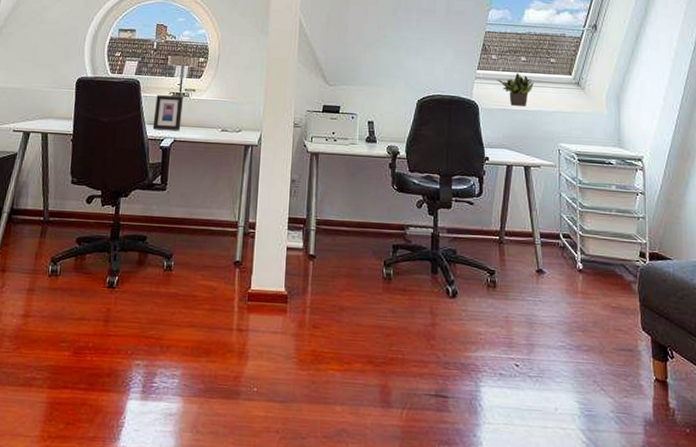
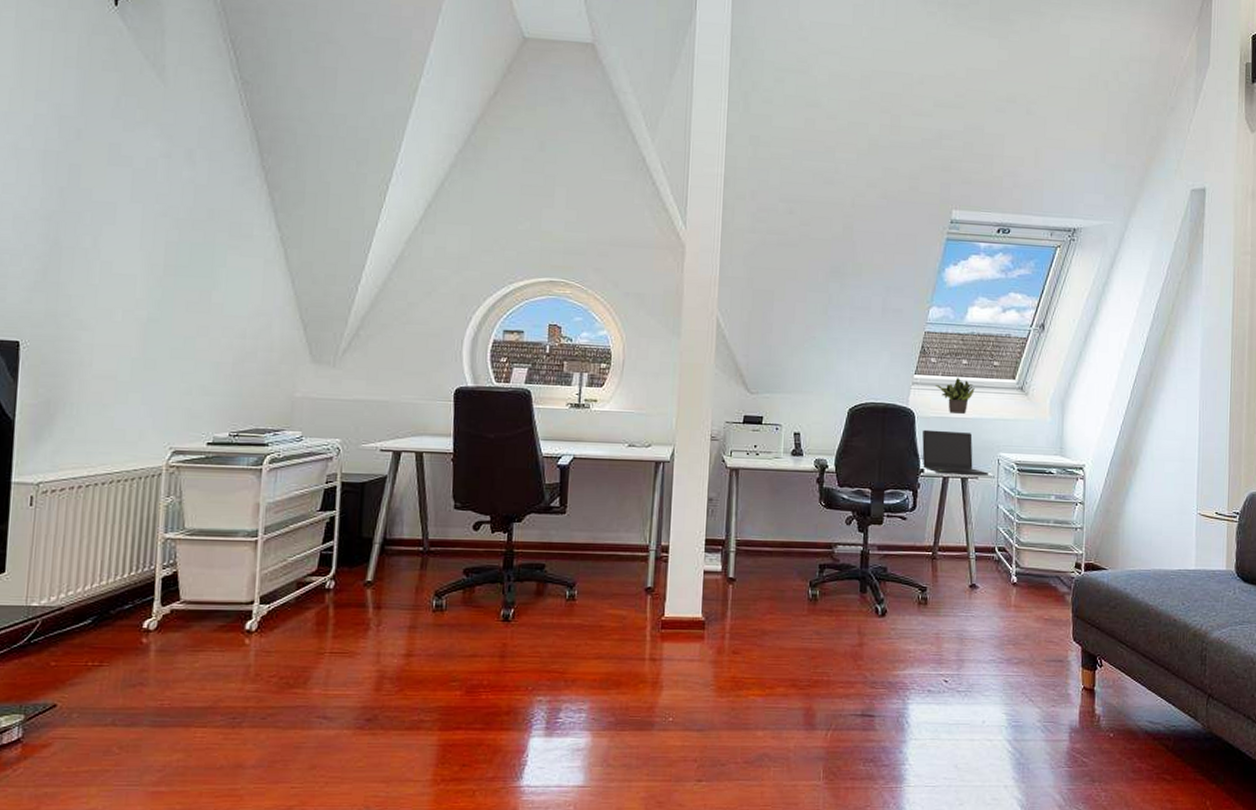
picture frame: present [152,95,183,131] -> none [548,407,583,448]
laptop: none [486,120,551,165] -> present [922,429,989,476]

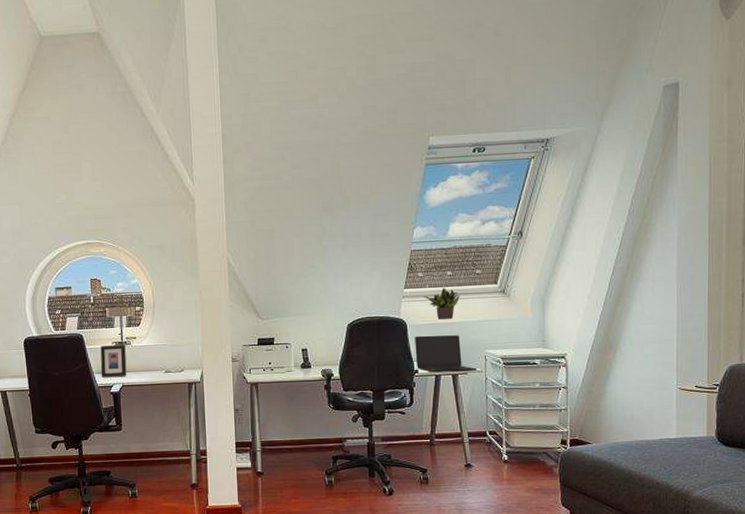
picture frame: none [548,407,583,448] -> present [100,345,127,378]

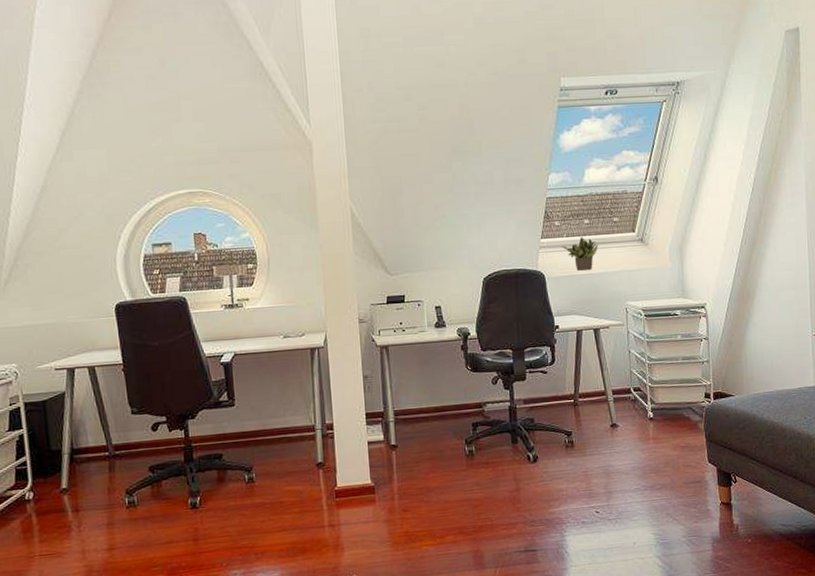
picture frame: present [100,345,127,378] -> none [207,308,240,347]
laptop: present [415,335,478,373] -> none [554,287,619,328]

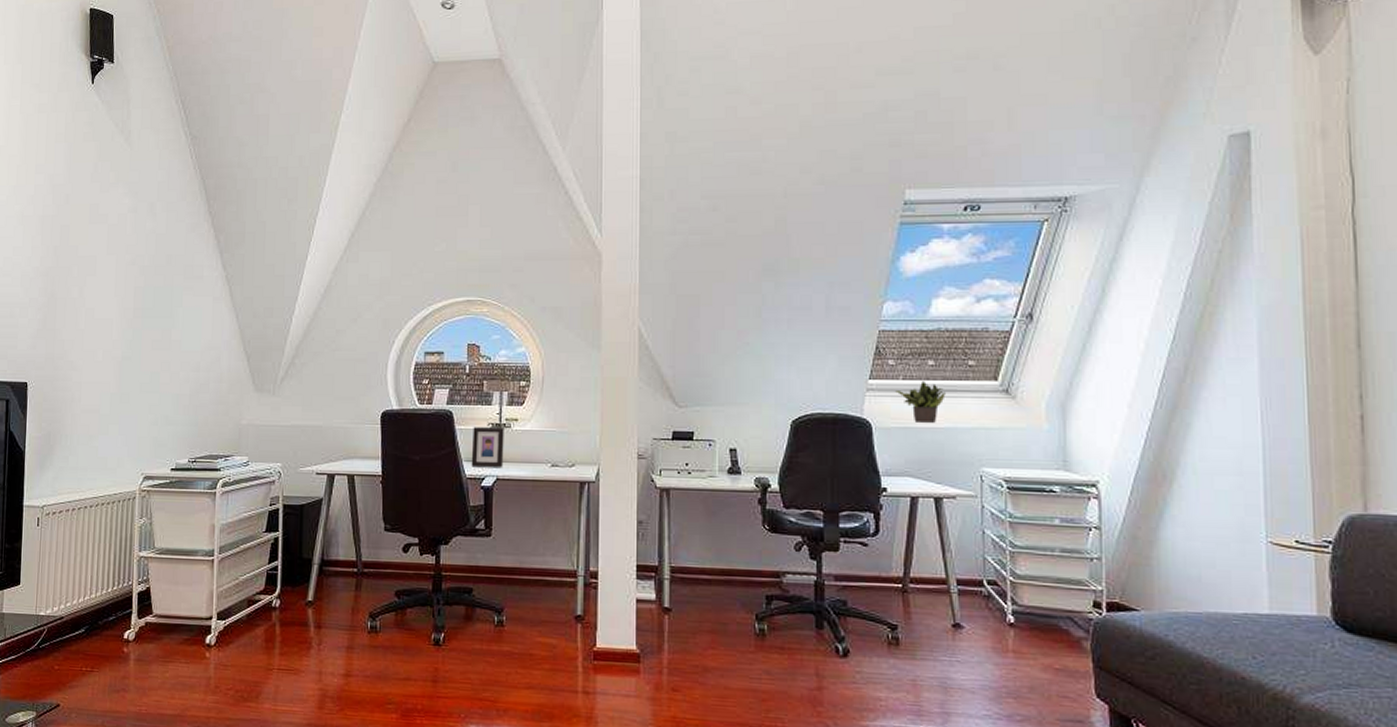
picture frame: none [207,308,240,347] -> present [471,427,504,468]

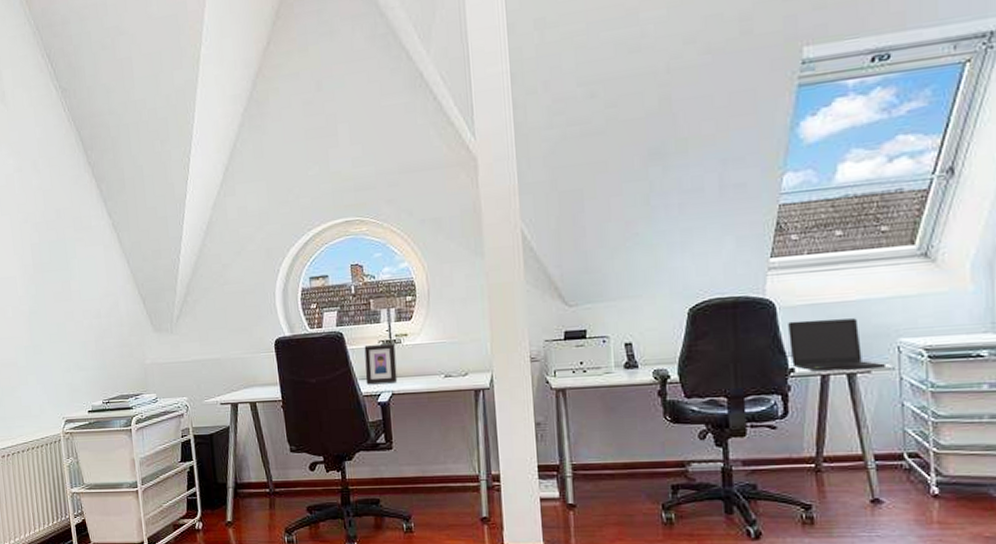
laptop: none [883,442,970,495] -> present [788,318,887,372]
potted plant: present [895,380,946,424] -> none [800,252,856,299]

